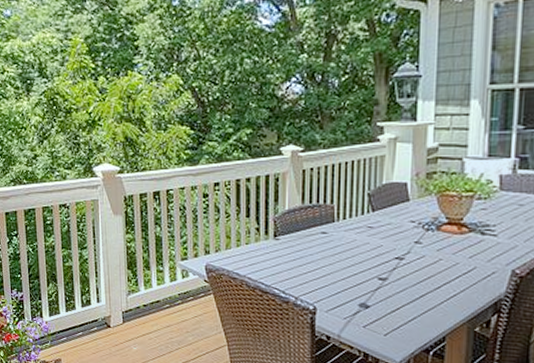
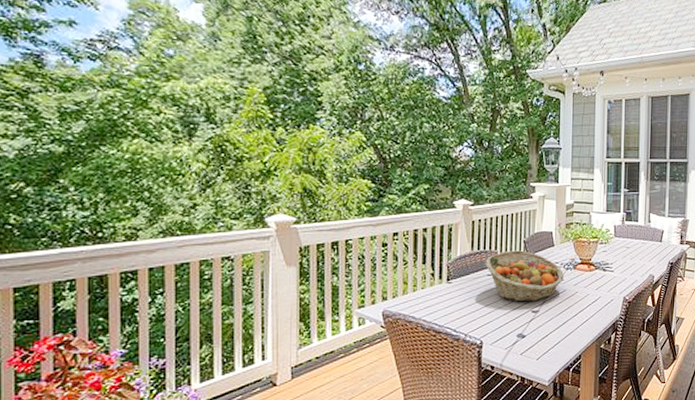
fruit basket: none [319,205,422,267] -> present [485,250,564,302]

